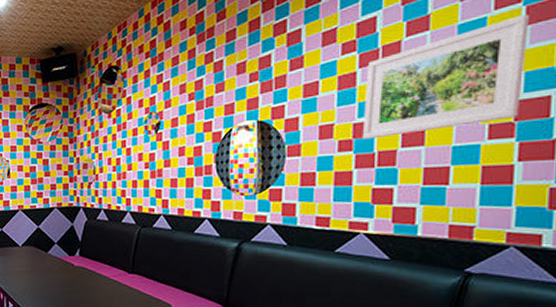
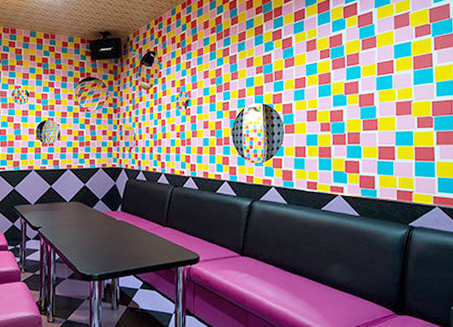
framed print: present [362,13,530,139] -> none [336,42,437,123]

